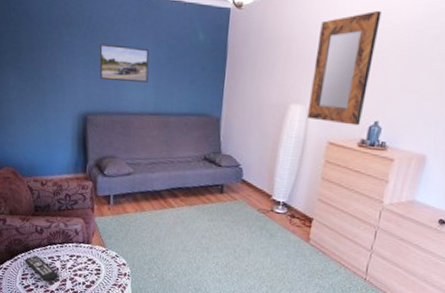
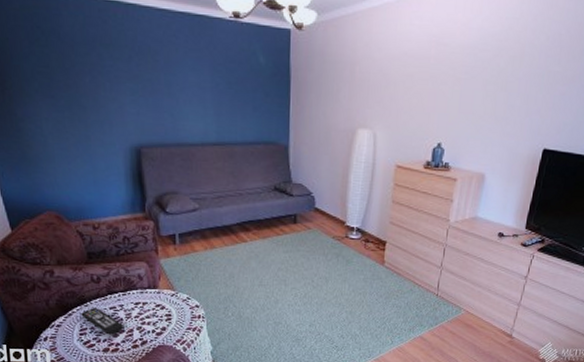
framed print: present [99,43,149,82] -> none [148,67,207,110]
home mirror: present [307,10,382,126] -> none [375,33,439,148]

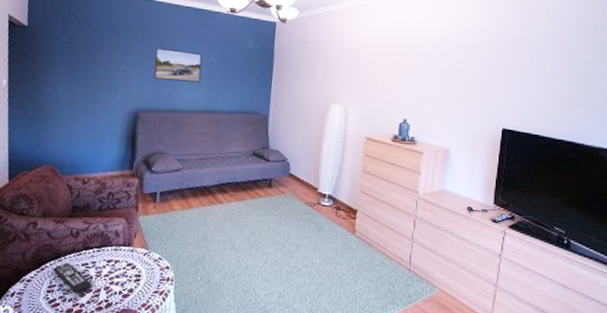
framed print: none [148,67,207,110] -> present [154,47,202,83]

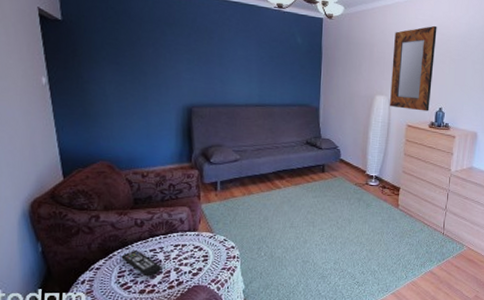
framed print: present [154,47,202,83] -> none [203,42,253,78]
home mirror: none [346,29,400,123] -> present [390,25,437,112]

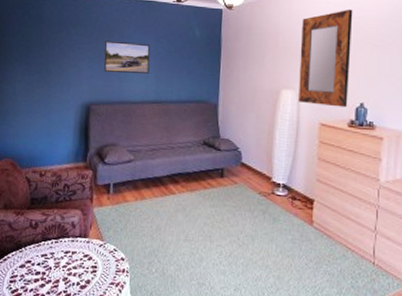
remote control: present [121,249,161,277] -> none [14,253,51,285]
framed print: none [203,42,253,78] -> present [103,40,150,74]

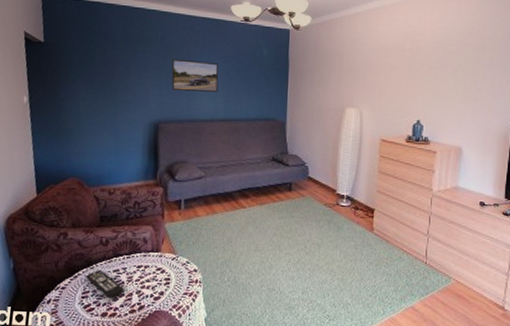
remote control: none [14,253,51,285] -> present [86,269,124,299]
home mirror: present [299,9,353,108] -> none [362,32,412,124]

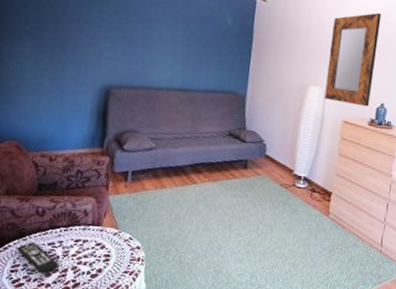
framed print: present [171,58,219,92] -> none [127,21,179,60]
home mirror: none [362,32,412,124] -> present [325,12,381,107]

